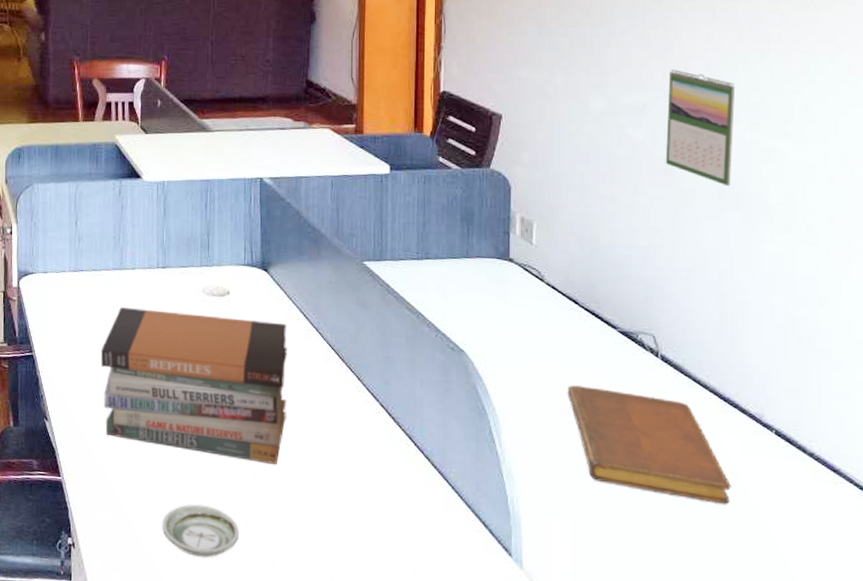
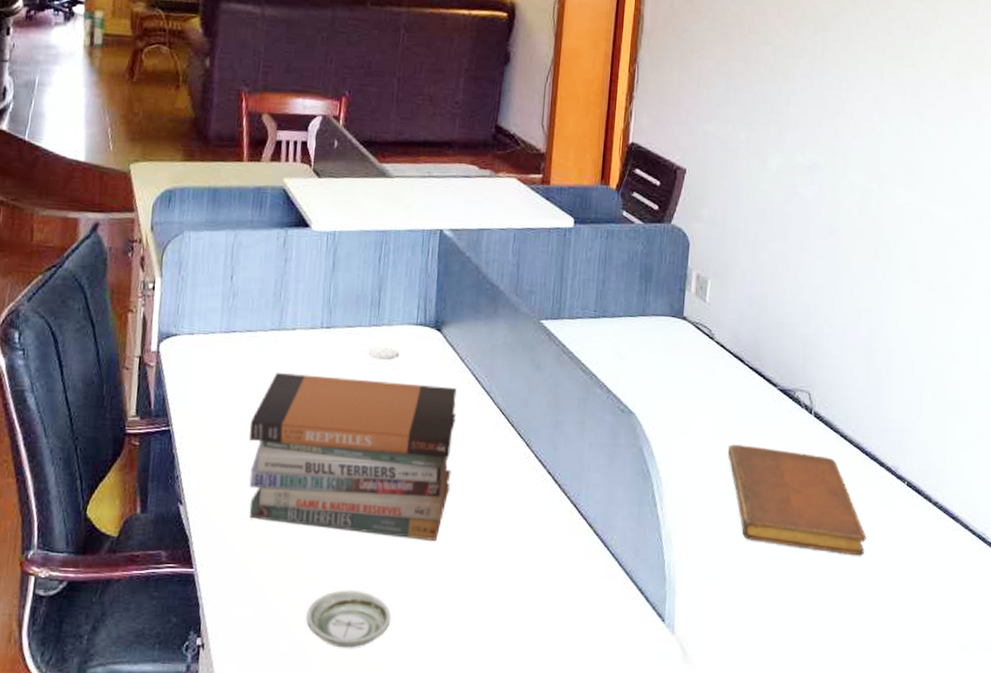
calendar: present [665,69,736,187] -> none [831,130,896,246]

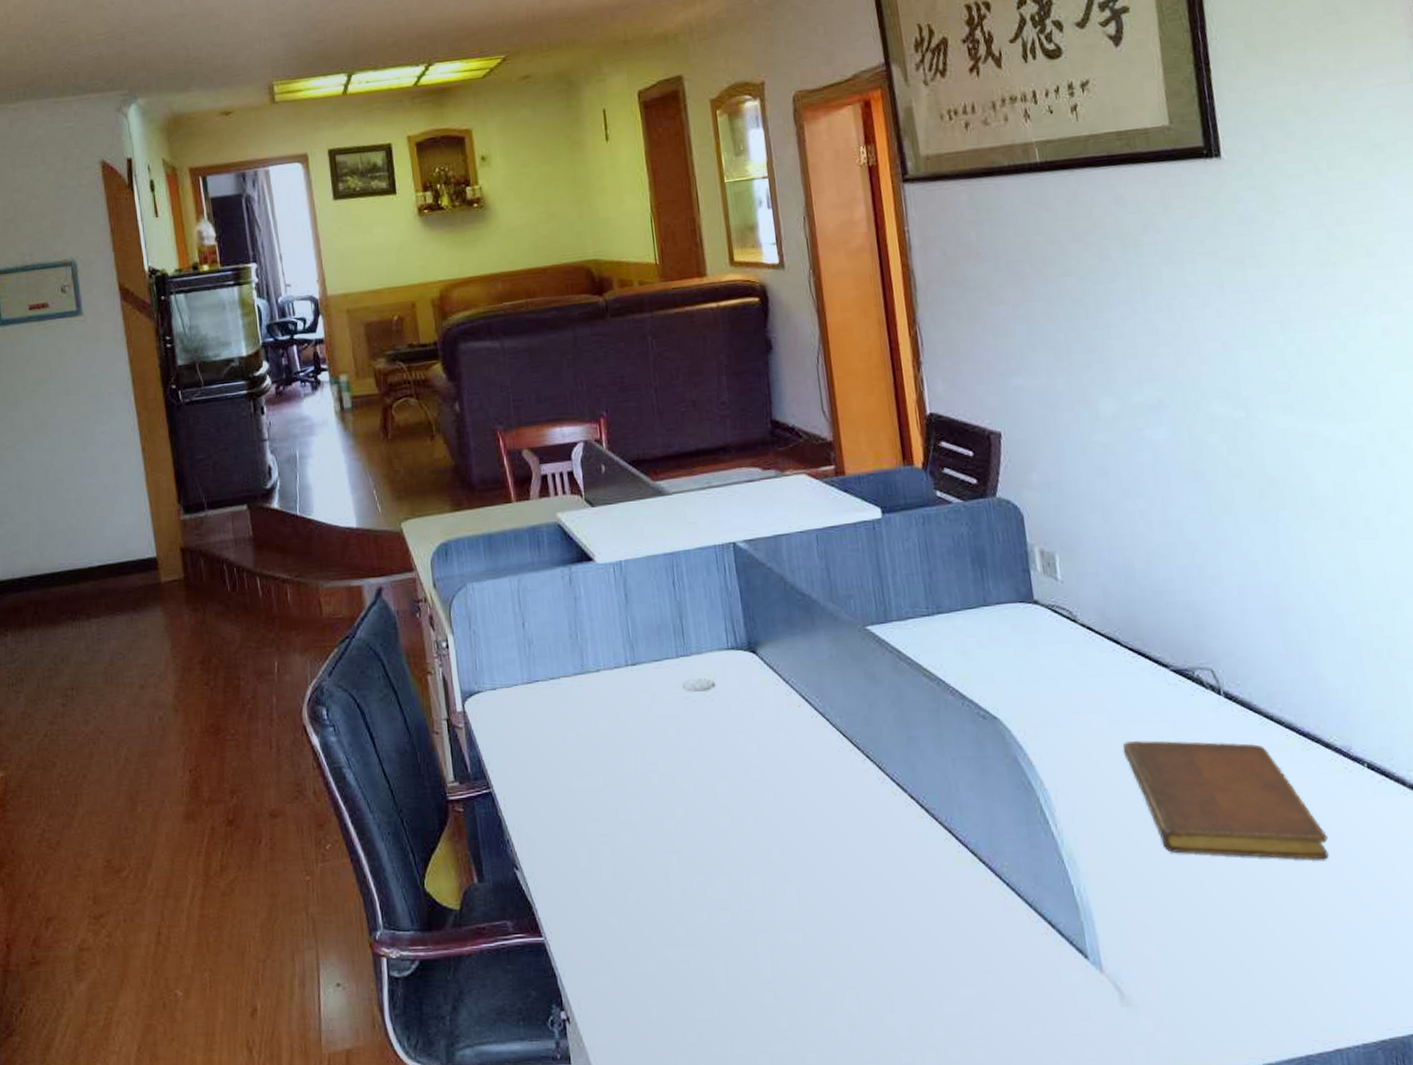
book stack: present [249,373,457,540] -> none [571,713,801,886]
saucer: present [306,590,391,648] -> none [671,948,765,1013]

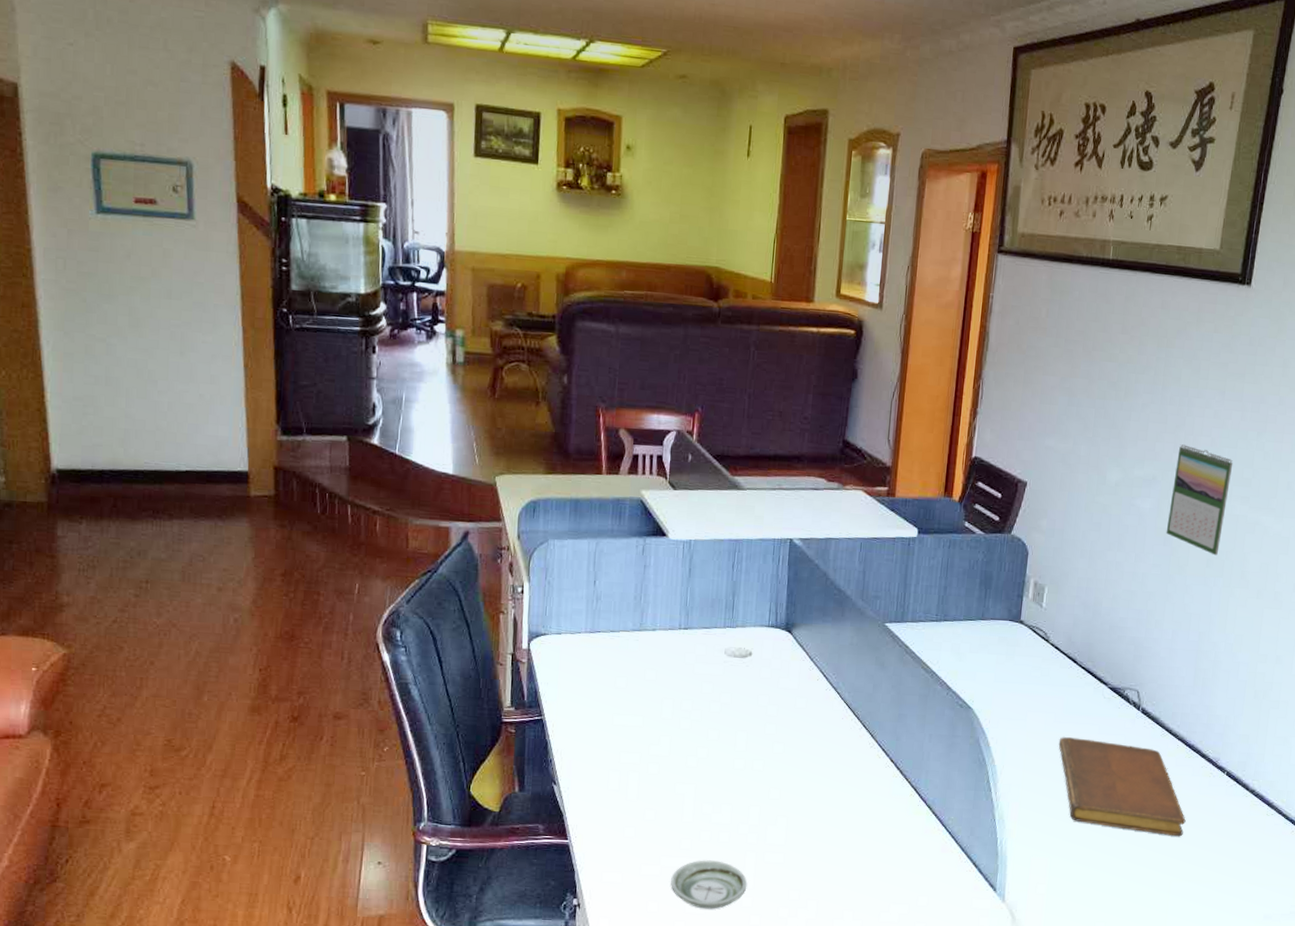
saucer: none [671,948,765,1013] -> present [671,860,747,909]
calendar: none [1182,355,1271,484] -> present [1166,444,1233,556]

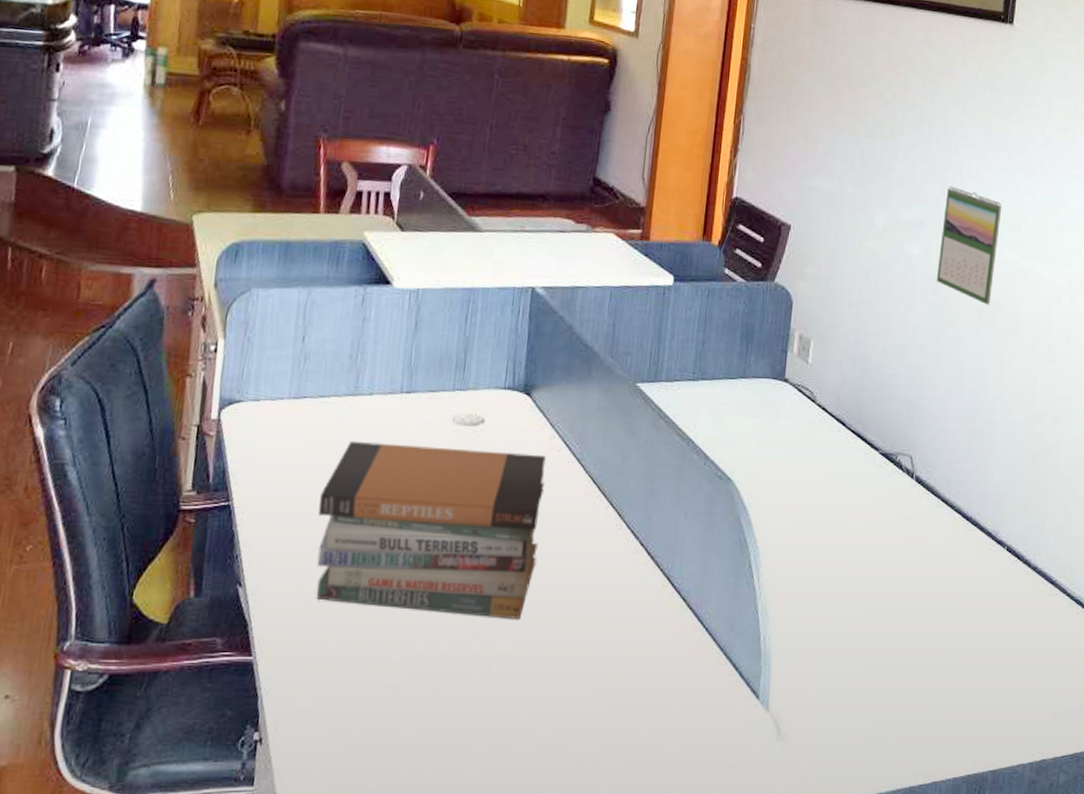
book stack: none [615,669,806,818] -> present [317,442,546,619]
saucer: present [671,860,747,909] -> none [376,675,470,737]
notebook: present [1058,737,1186,837] -> none [827,511,965,624]

